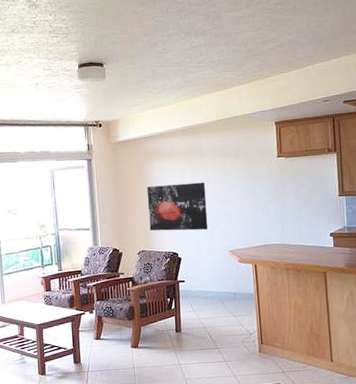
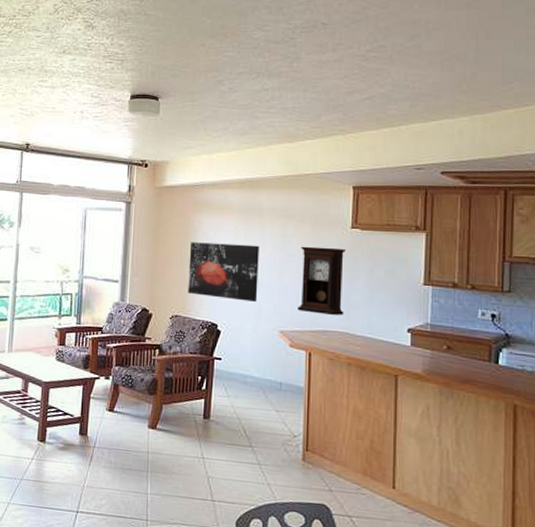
pendulum clock: none [238,175,279,232] -> present [297,246,346,316]

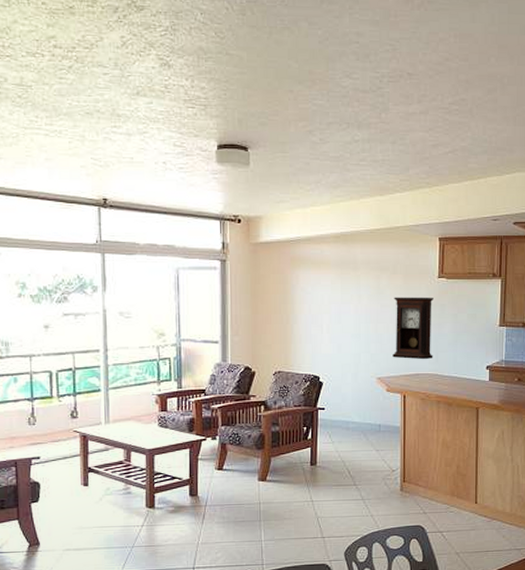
wall art: present [188,242,259,302] -> none [289,298,356,352]

